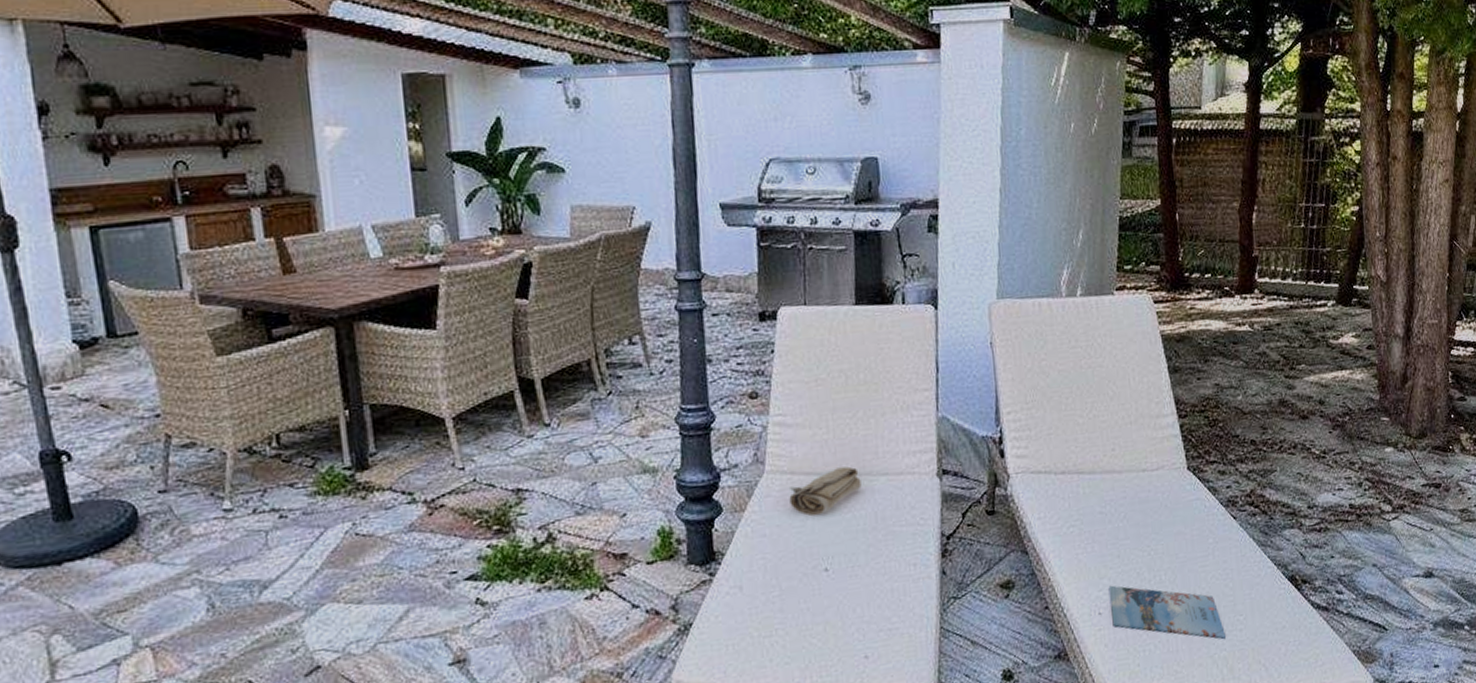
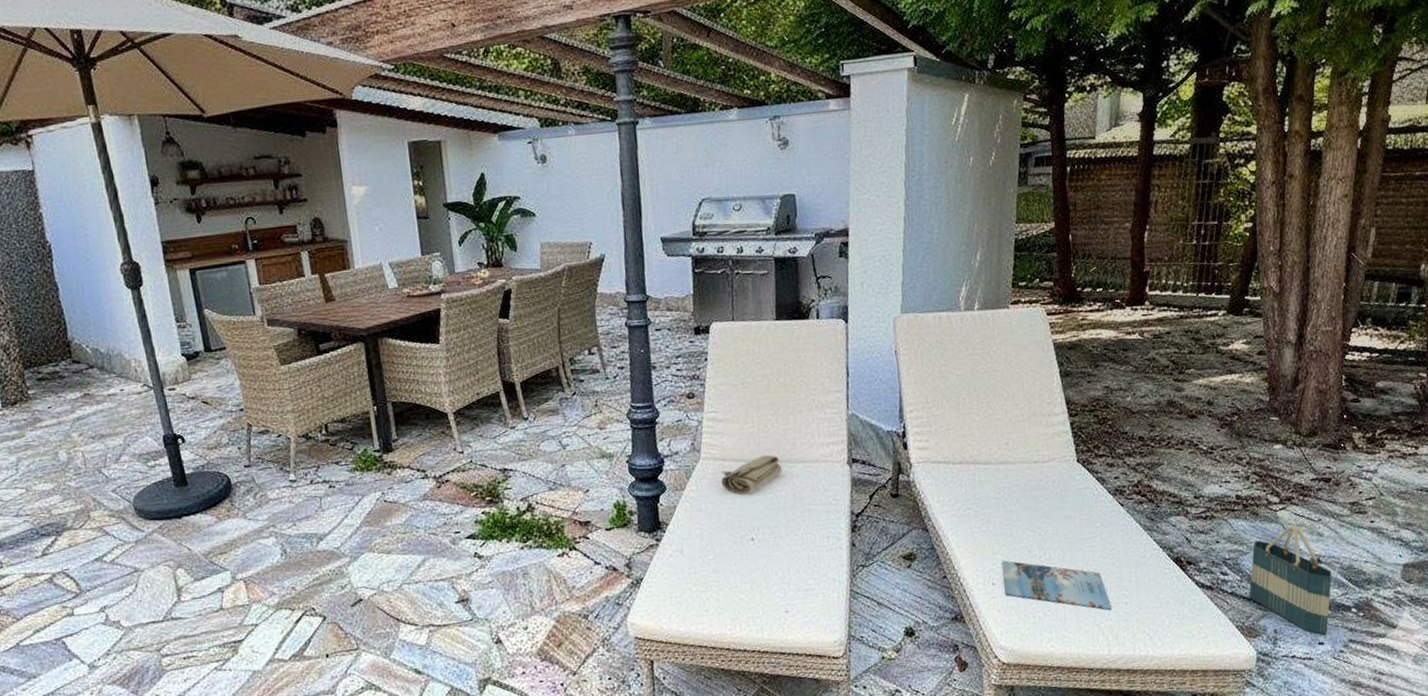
tote bag: none [1364,537,1445,657] -> present [1249,526,1332,635]

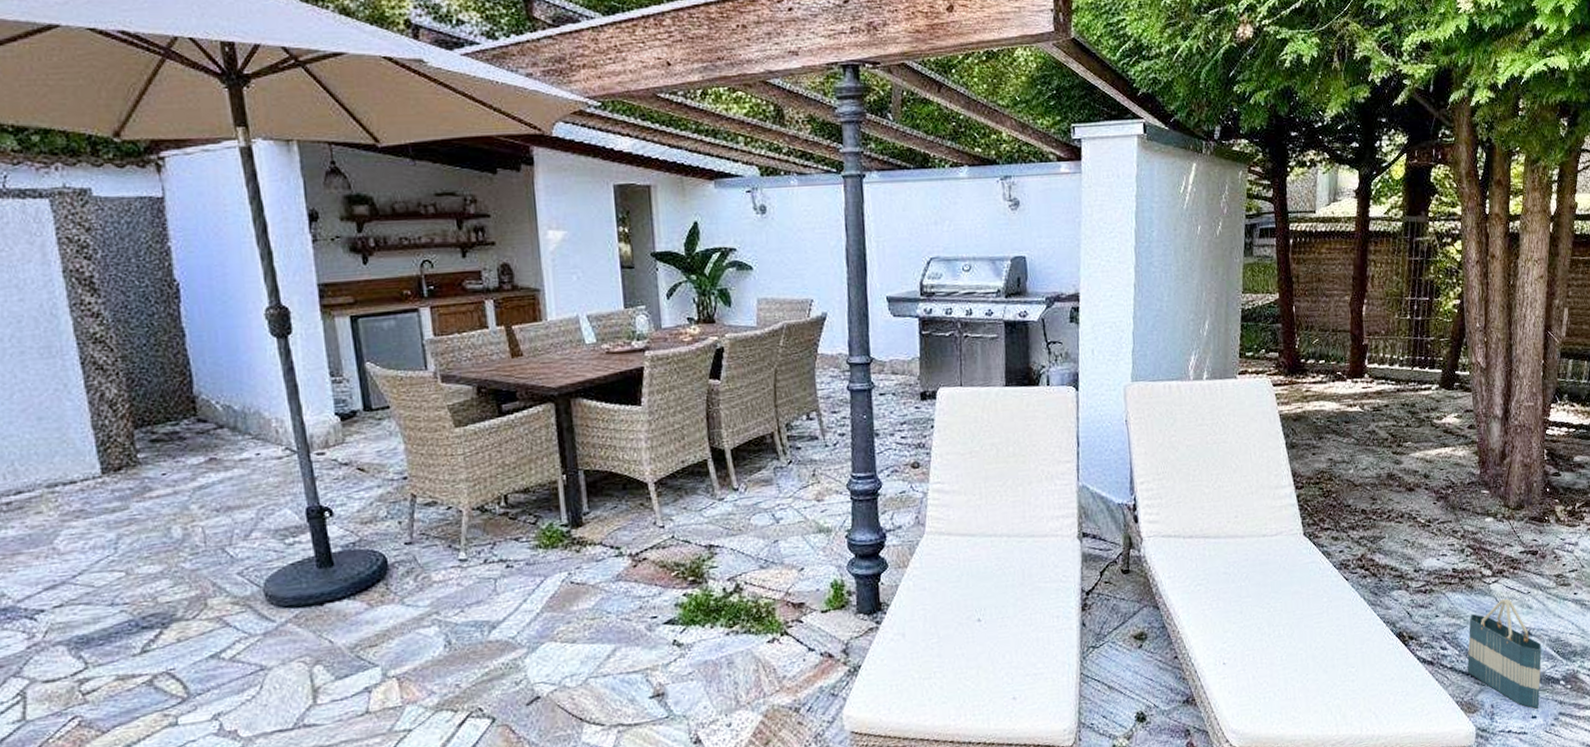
towel: present [720,455,782,496] -> none [946,529,1011,573]
magazine: present [1001,560,1111,610] -> none [1232,638,1339,689]

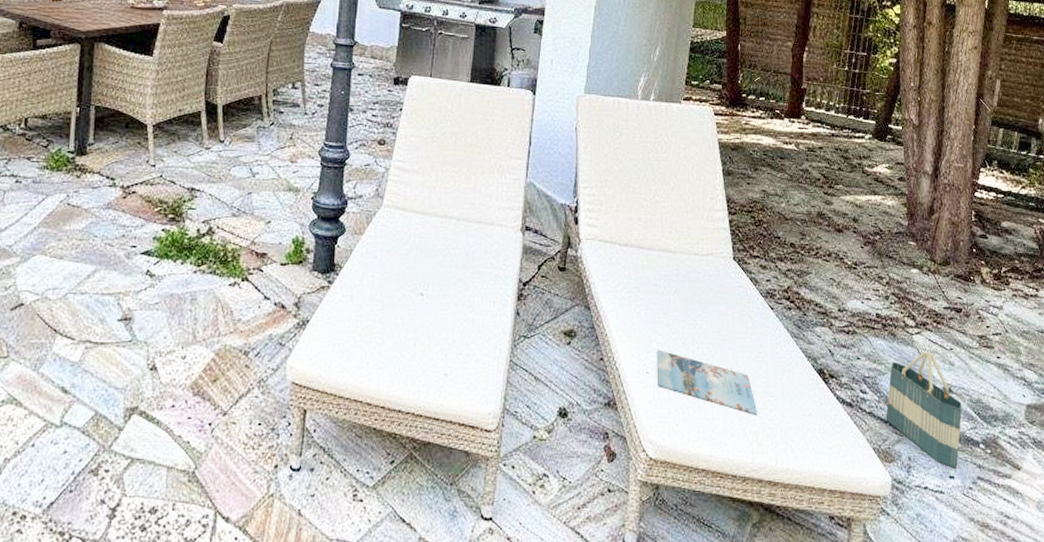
magazine: none [1232,638,1339,689] -> present [656,349,757,415]

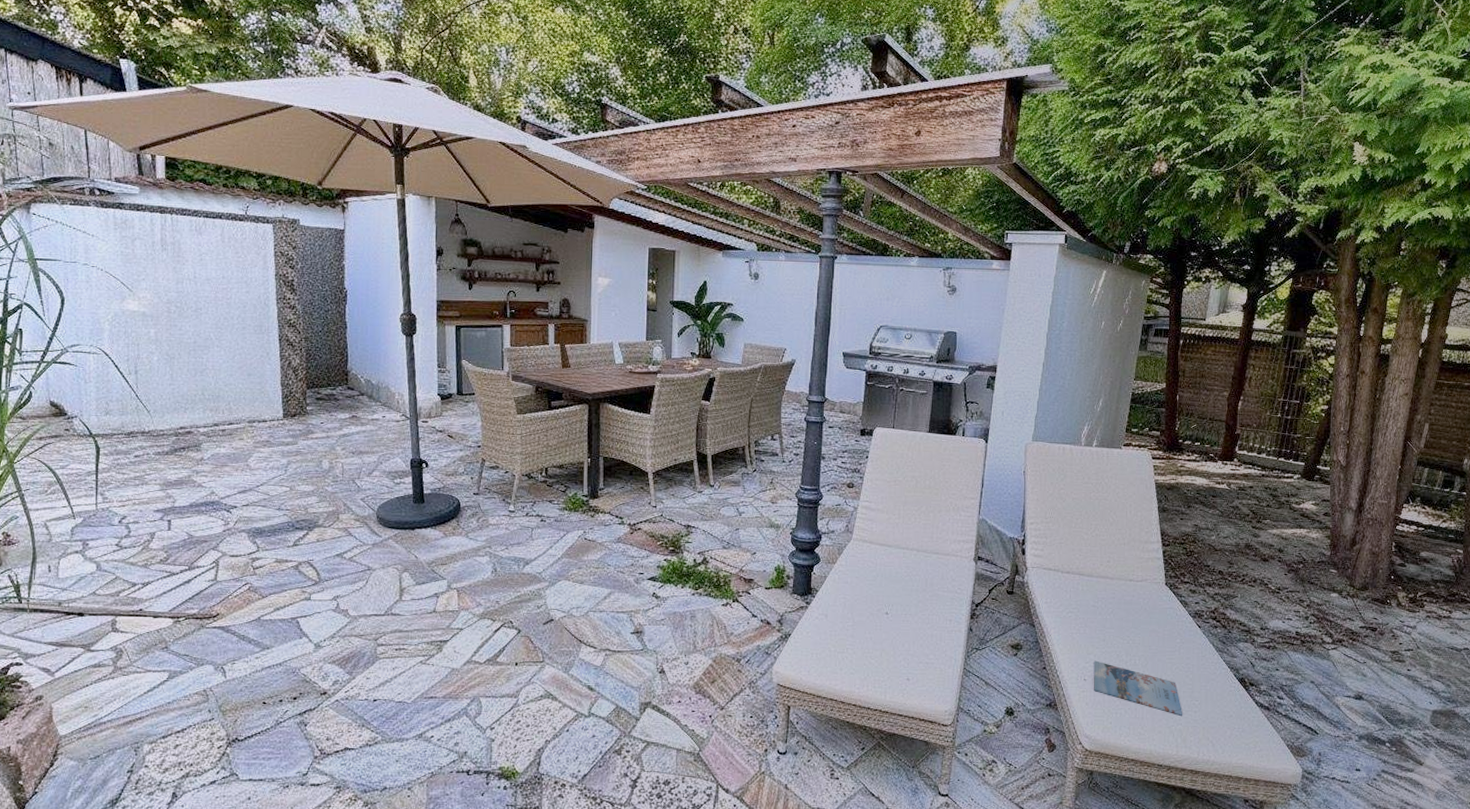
tote bag: present [886,352,962,469] -> none [1300,665,1371,763]

